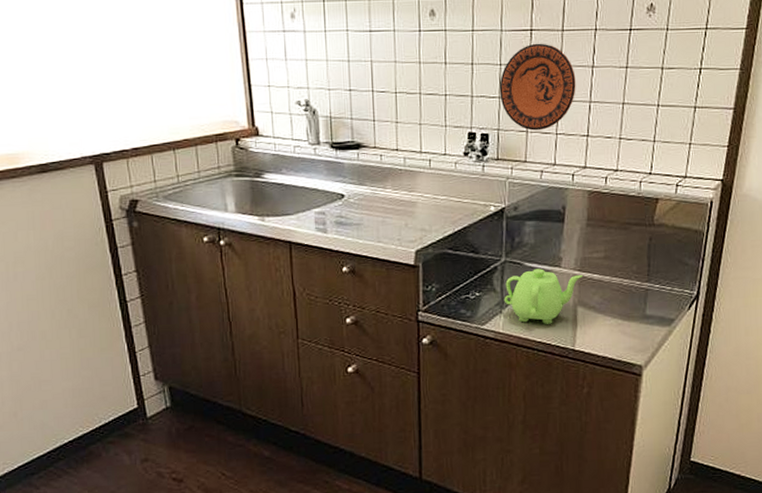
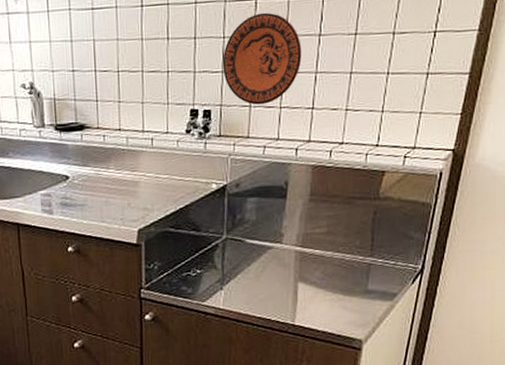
teakettle: present [504,268,584,324] -> none [224,245,305,300]

